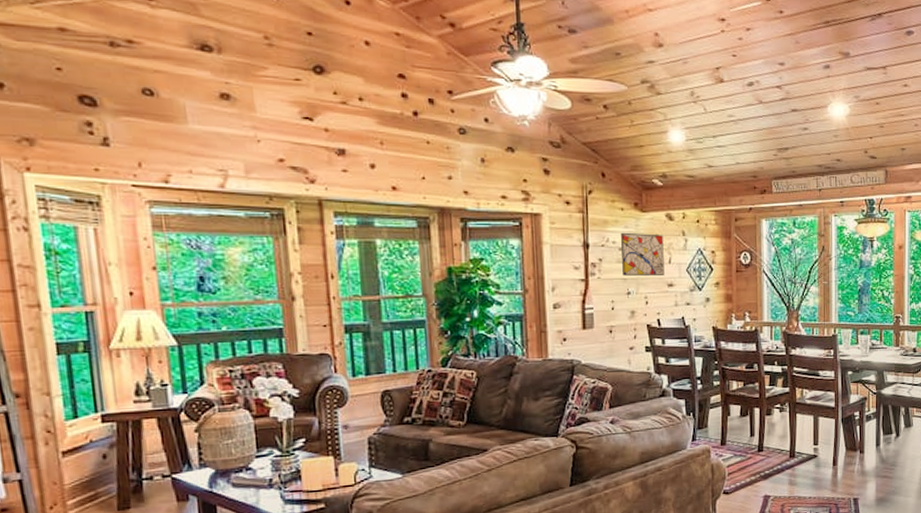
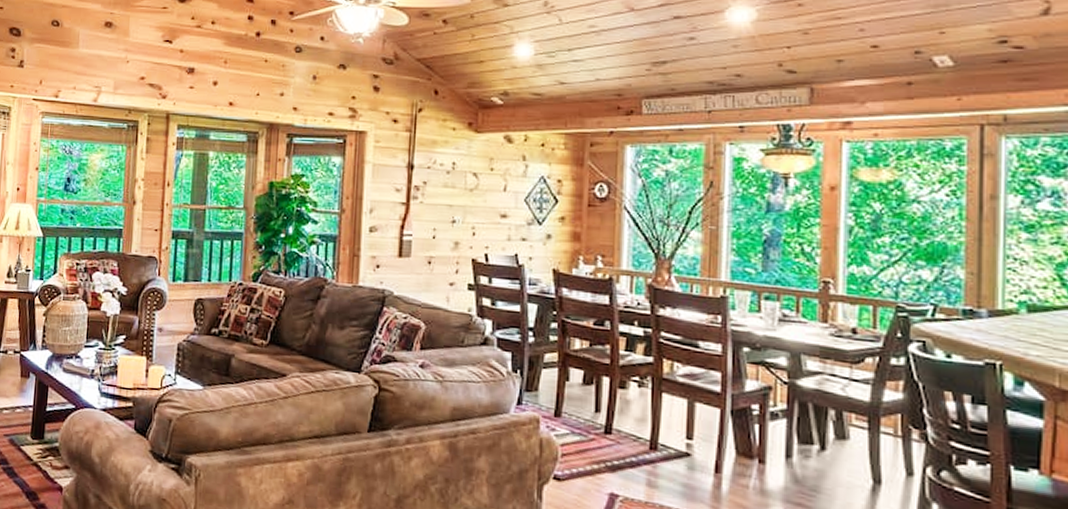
wall art: present [621,232,665,276] -> none [448,154,499,204]

